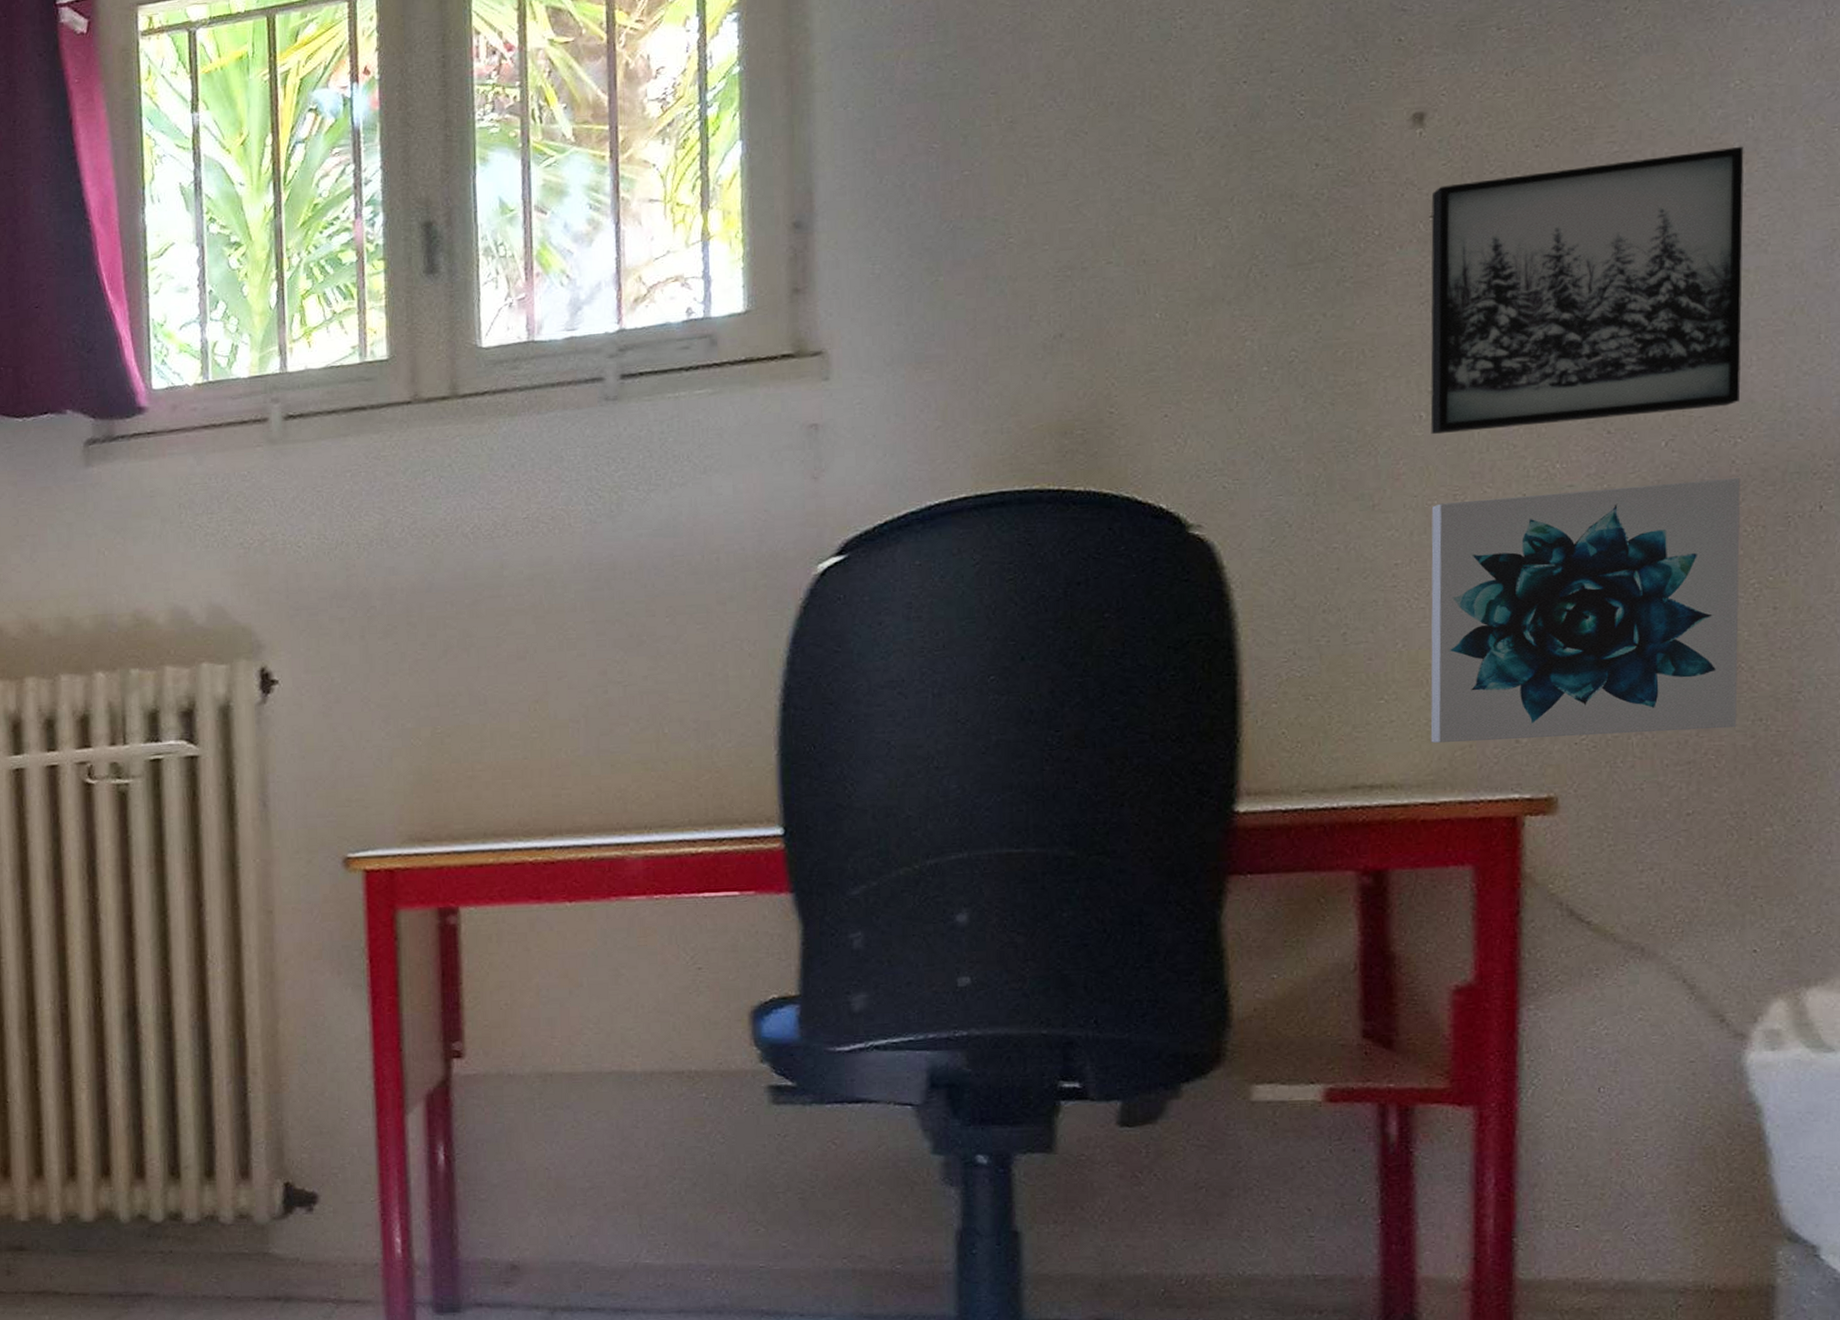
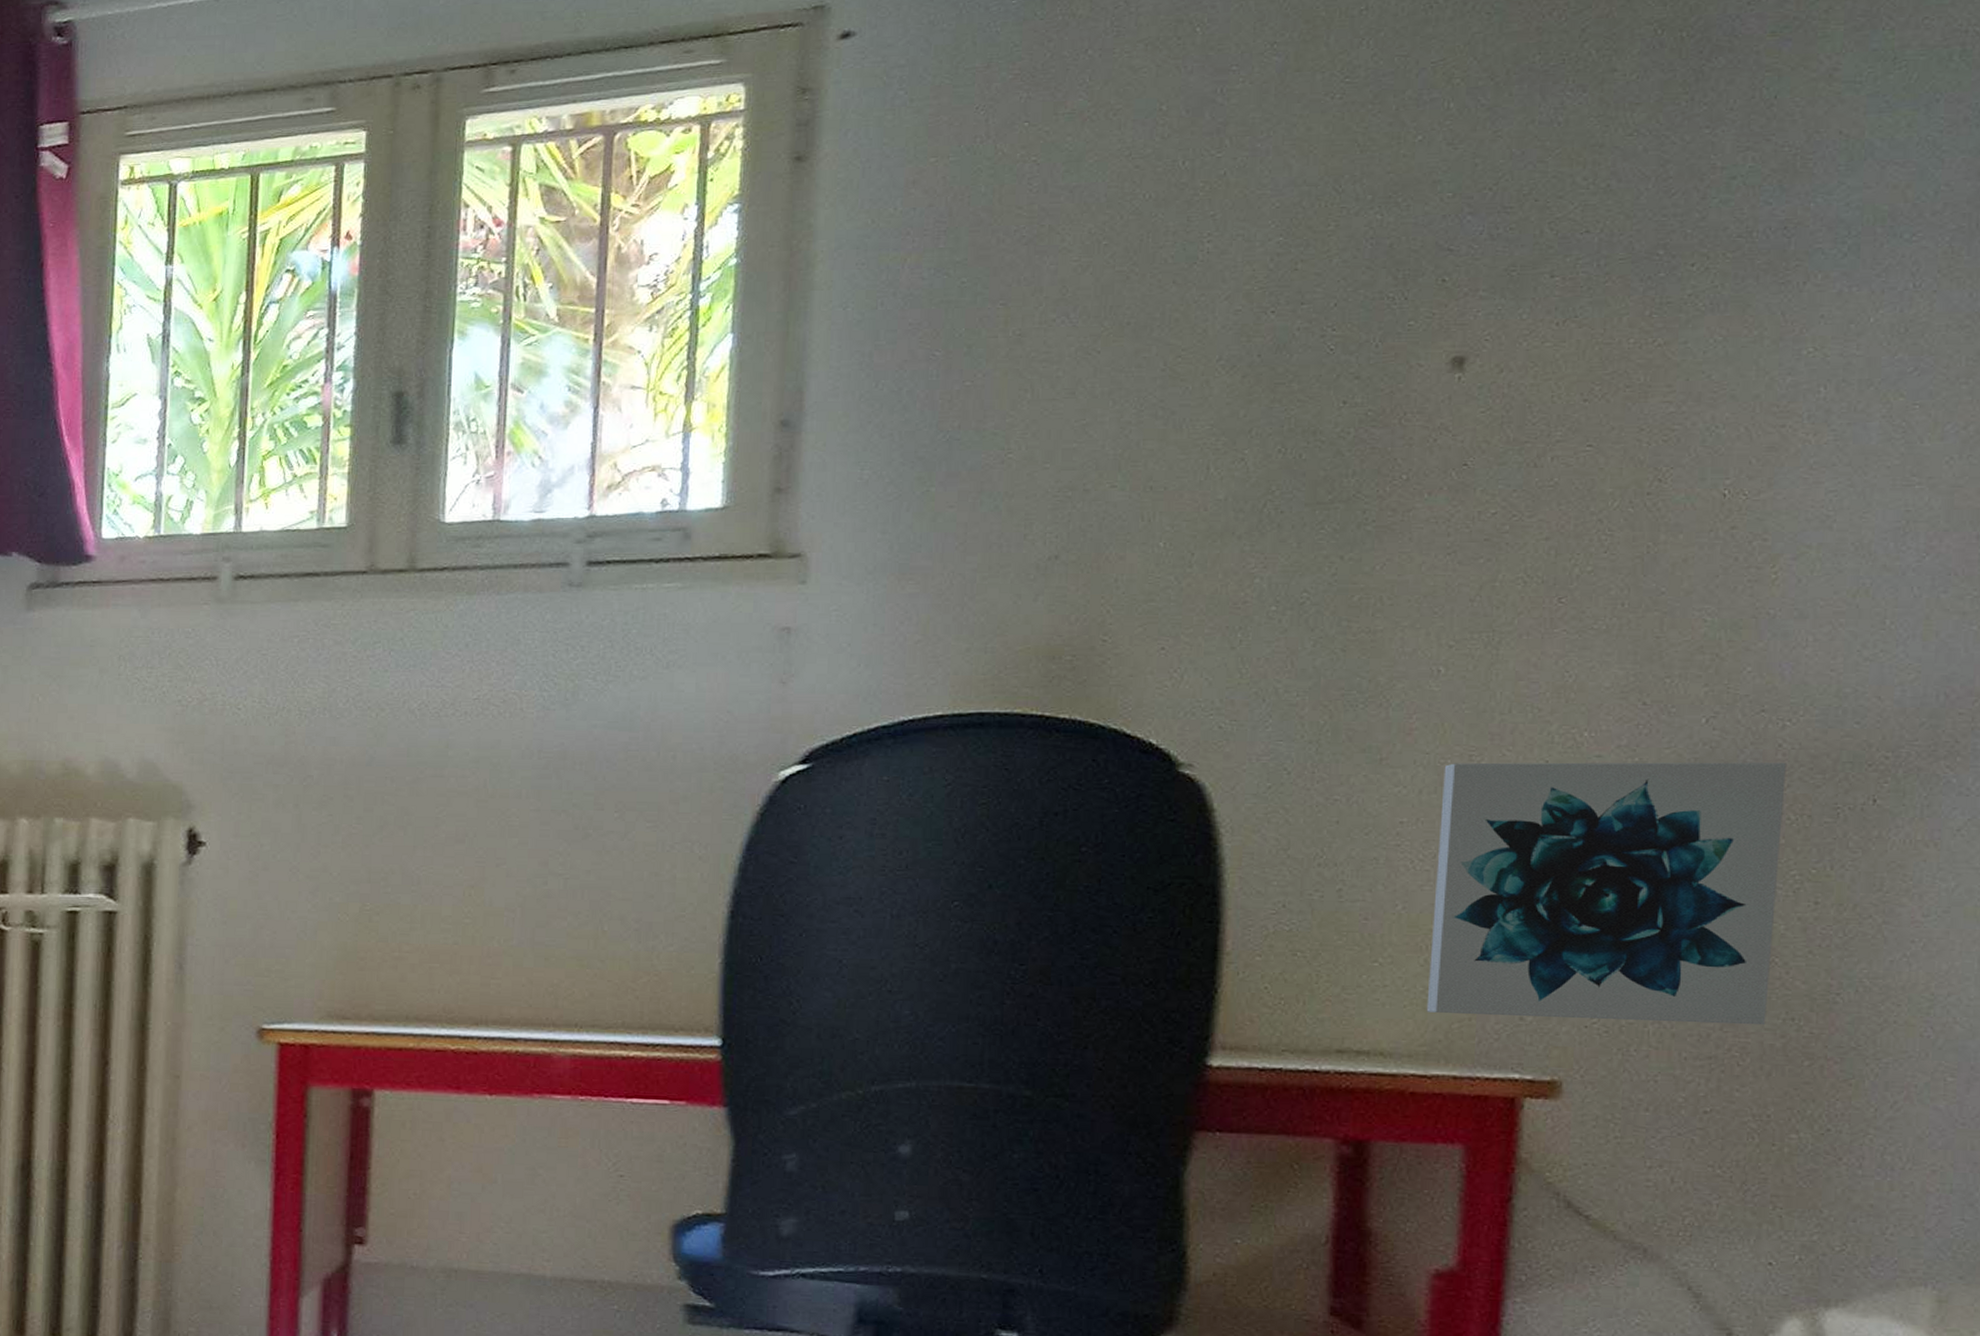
wall art: present [1430,146,1744,435] -> none [1449,416,1813,691]

